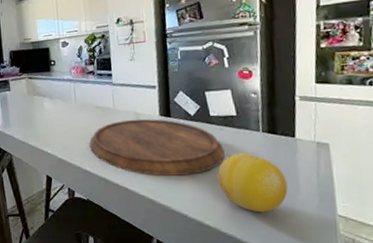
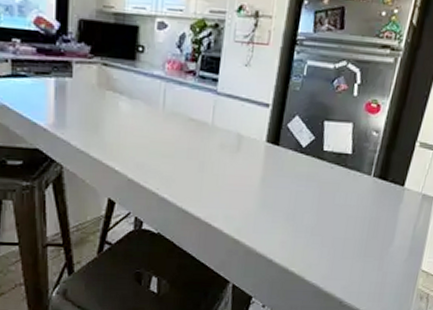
cutting board: present [90,119,225,176] -> none [173,141,330,216]
fruit: present [217,153,288,213] -> none [314,197,384,263]

